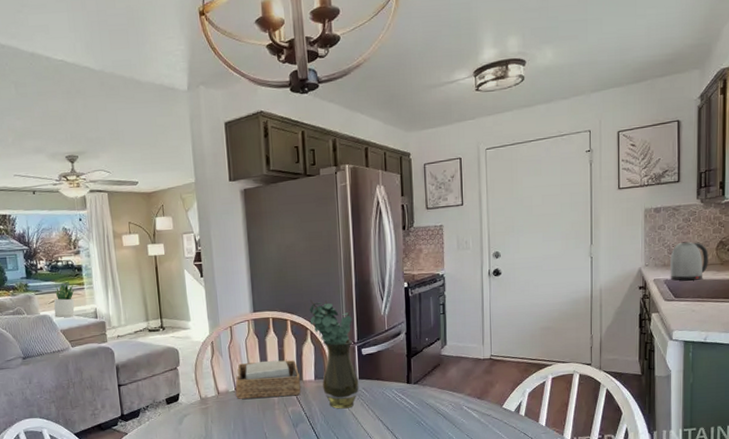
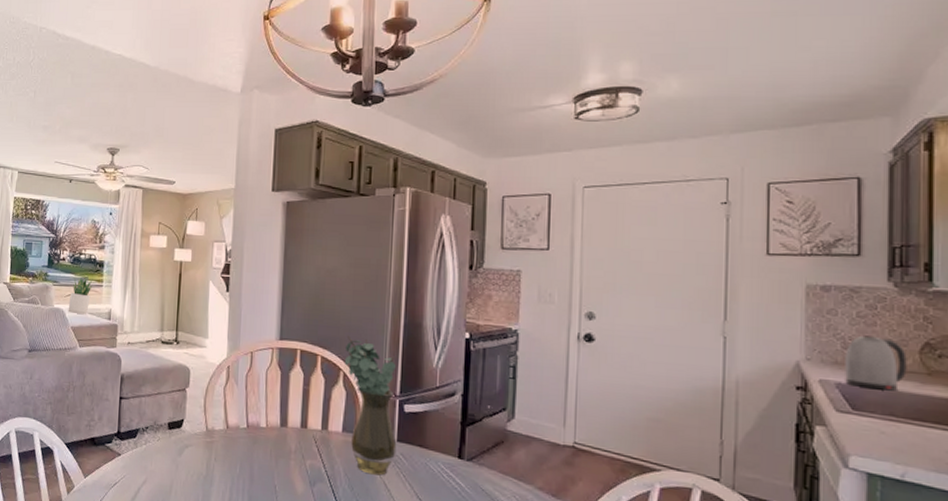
napkin holder: present [235,360,301,399] -> none [247,397,325,448]

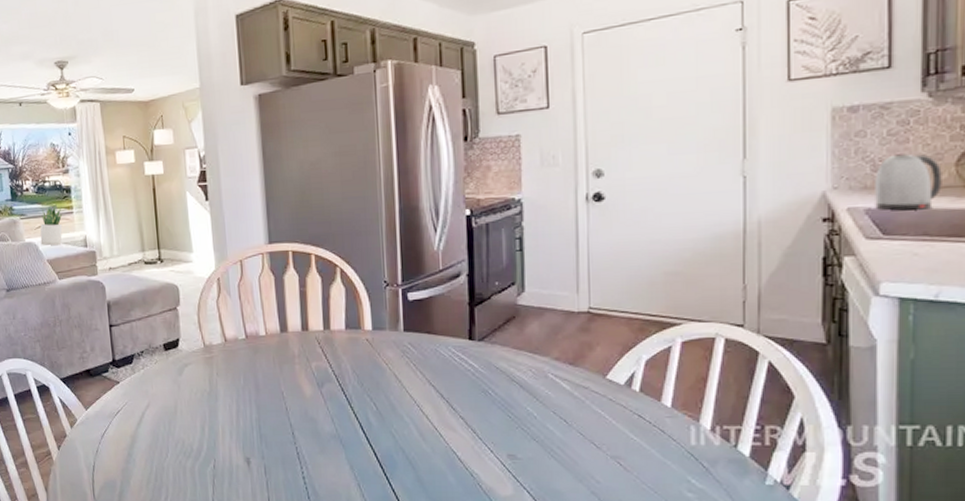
vase: present [344,335,397,476] -> none [339,229,404,368]

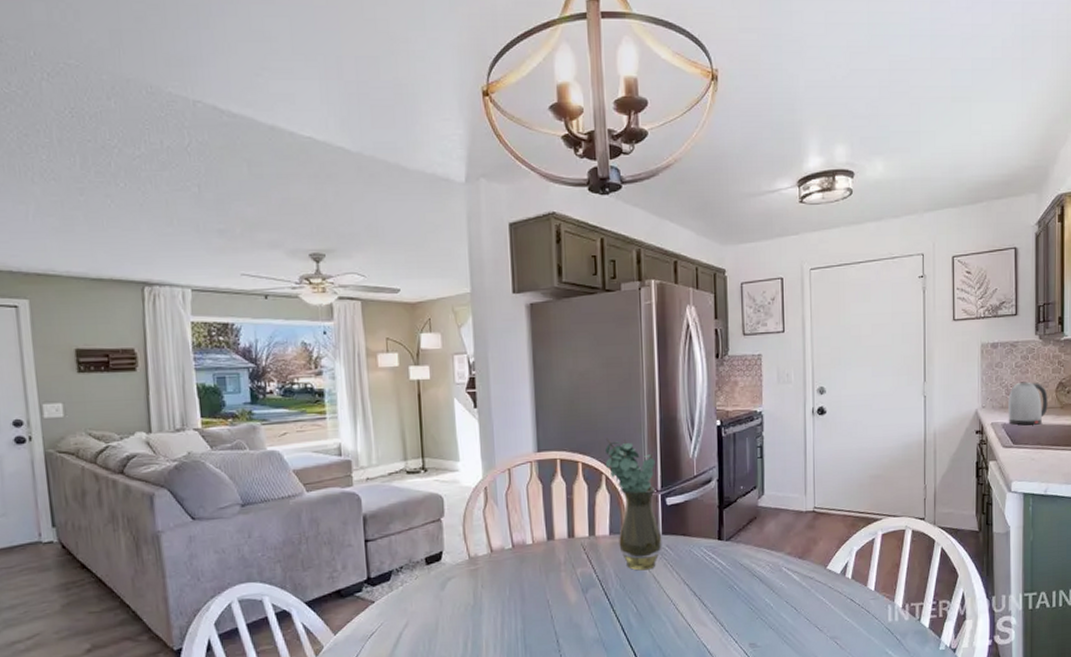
planter: present [40,206,63,246] -> none [285,411,314,455]
vase: none [339,229,404,368] -> present [605,437,662,571]

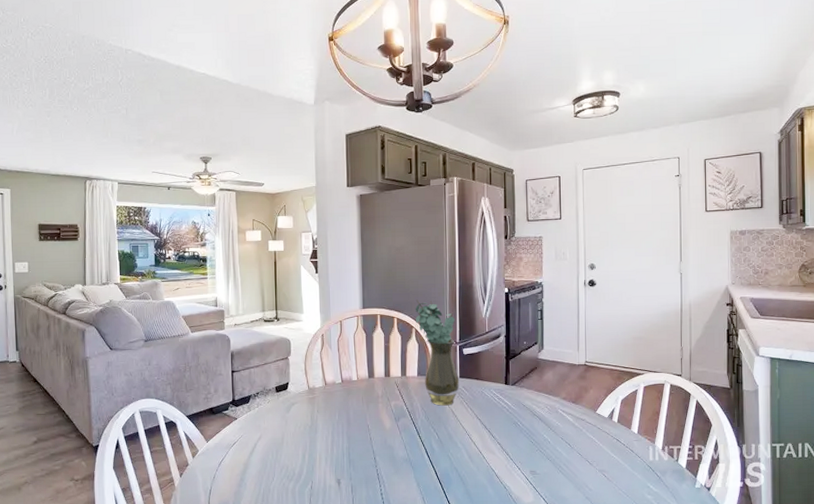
kettle: present [1008,381,1048,425] -> none [755,263,792,300]

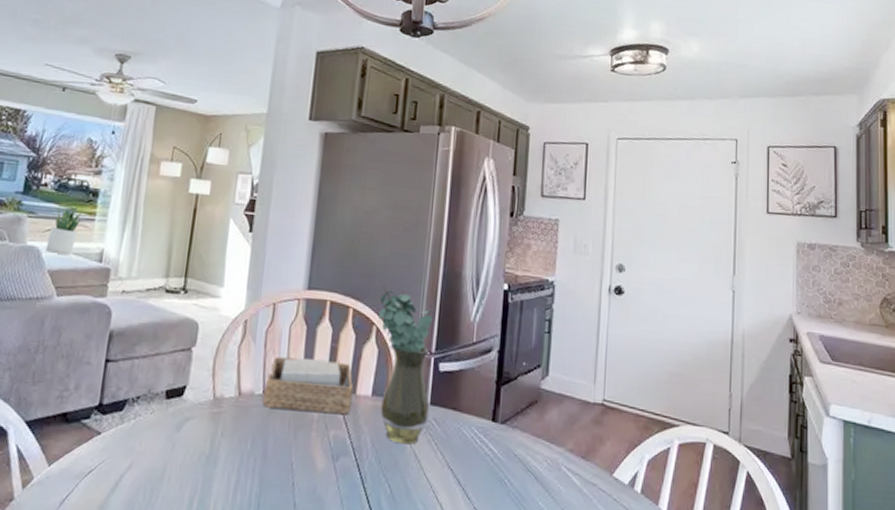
planter: none [177,272,198,305] -> present [45,208,83,256]
napkin holder: none [342,355,405,391] -> present [263,357,353,415]

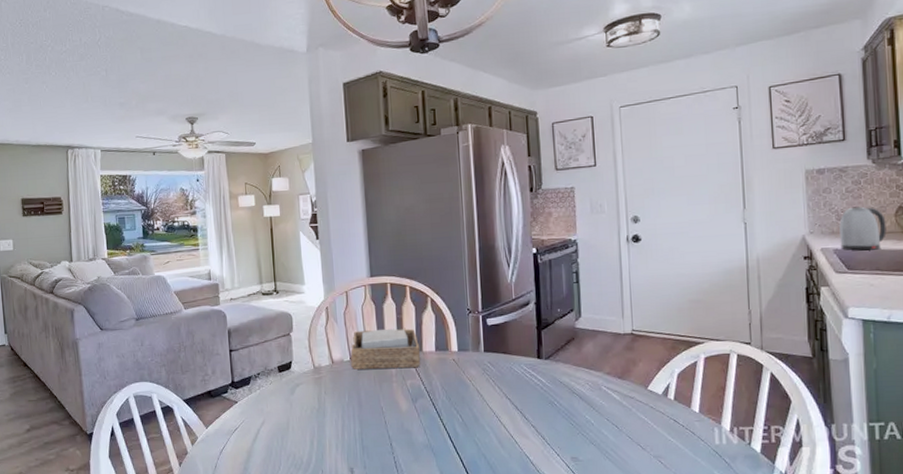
planter: present [45,208,83,256] -> none [168,243,190,279]
vase: present [378,285,433,445] -> none [430,264,485,384]
kettle: none [826,291,871,343] -> present [839,206,886,251]

